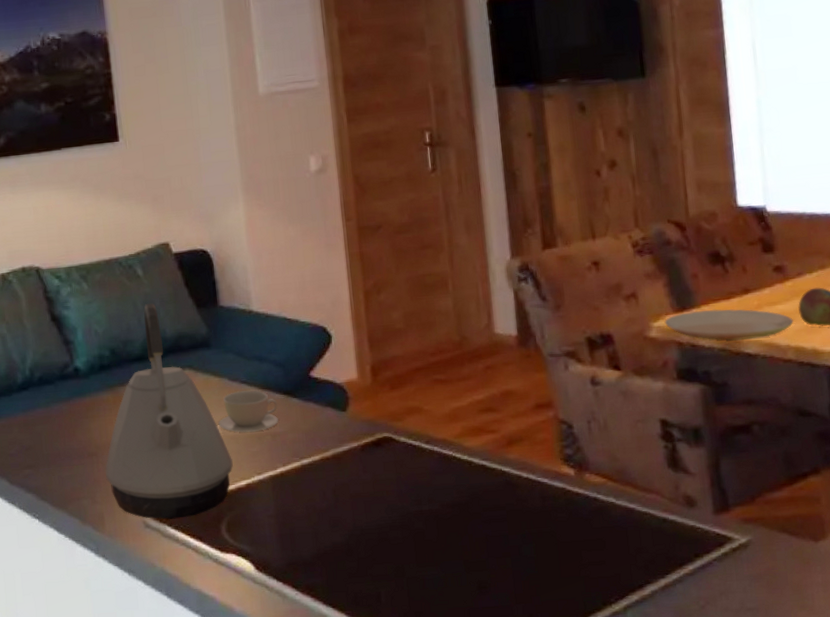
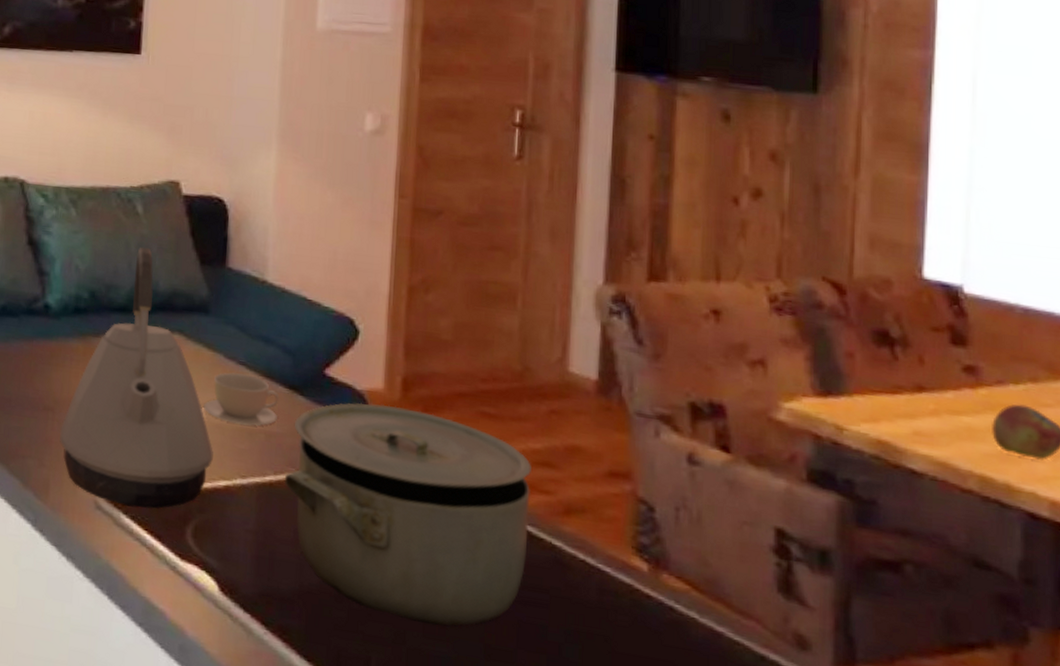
saucepan: none [291,389,486,556] -> present [284,402,531,627]
plate: present [664,308,794,340] -> none [799,398,982,454]

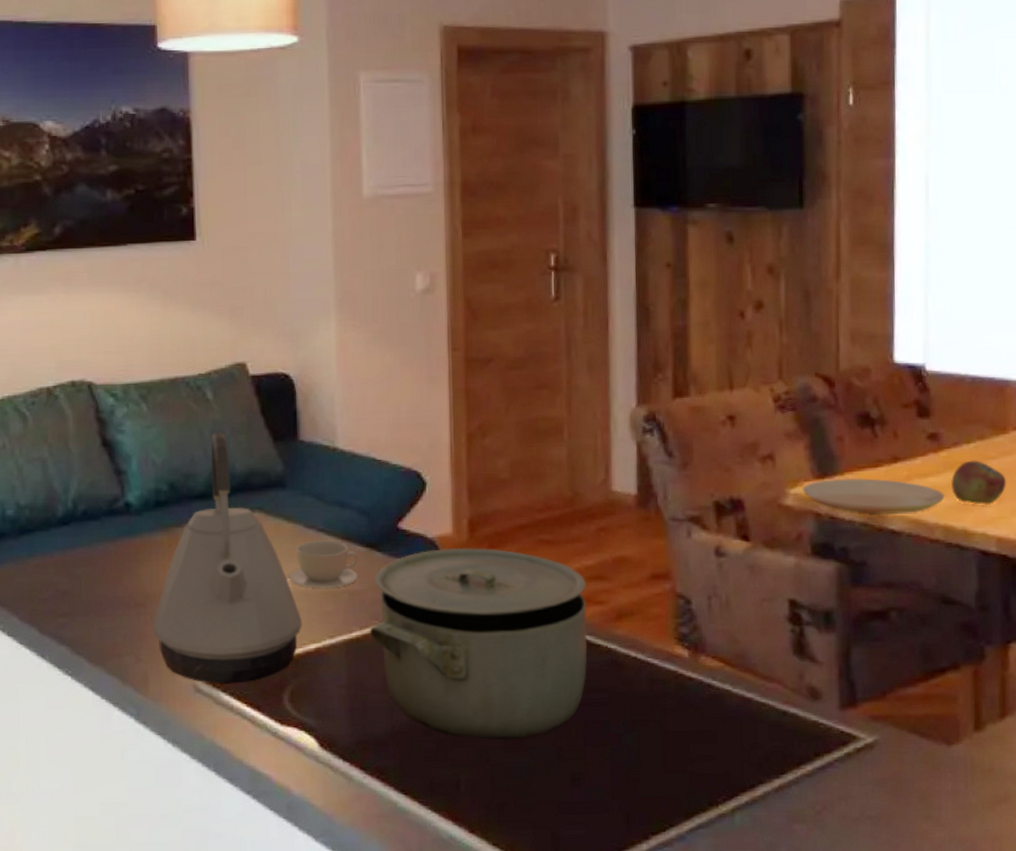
plate: none [799,398,982,454] -> present [802,477,945,514]

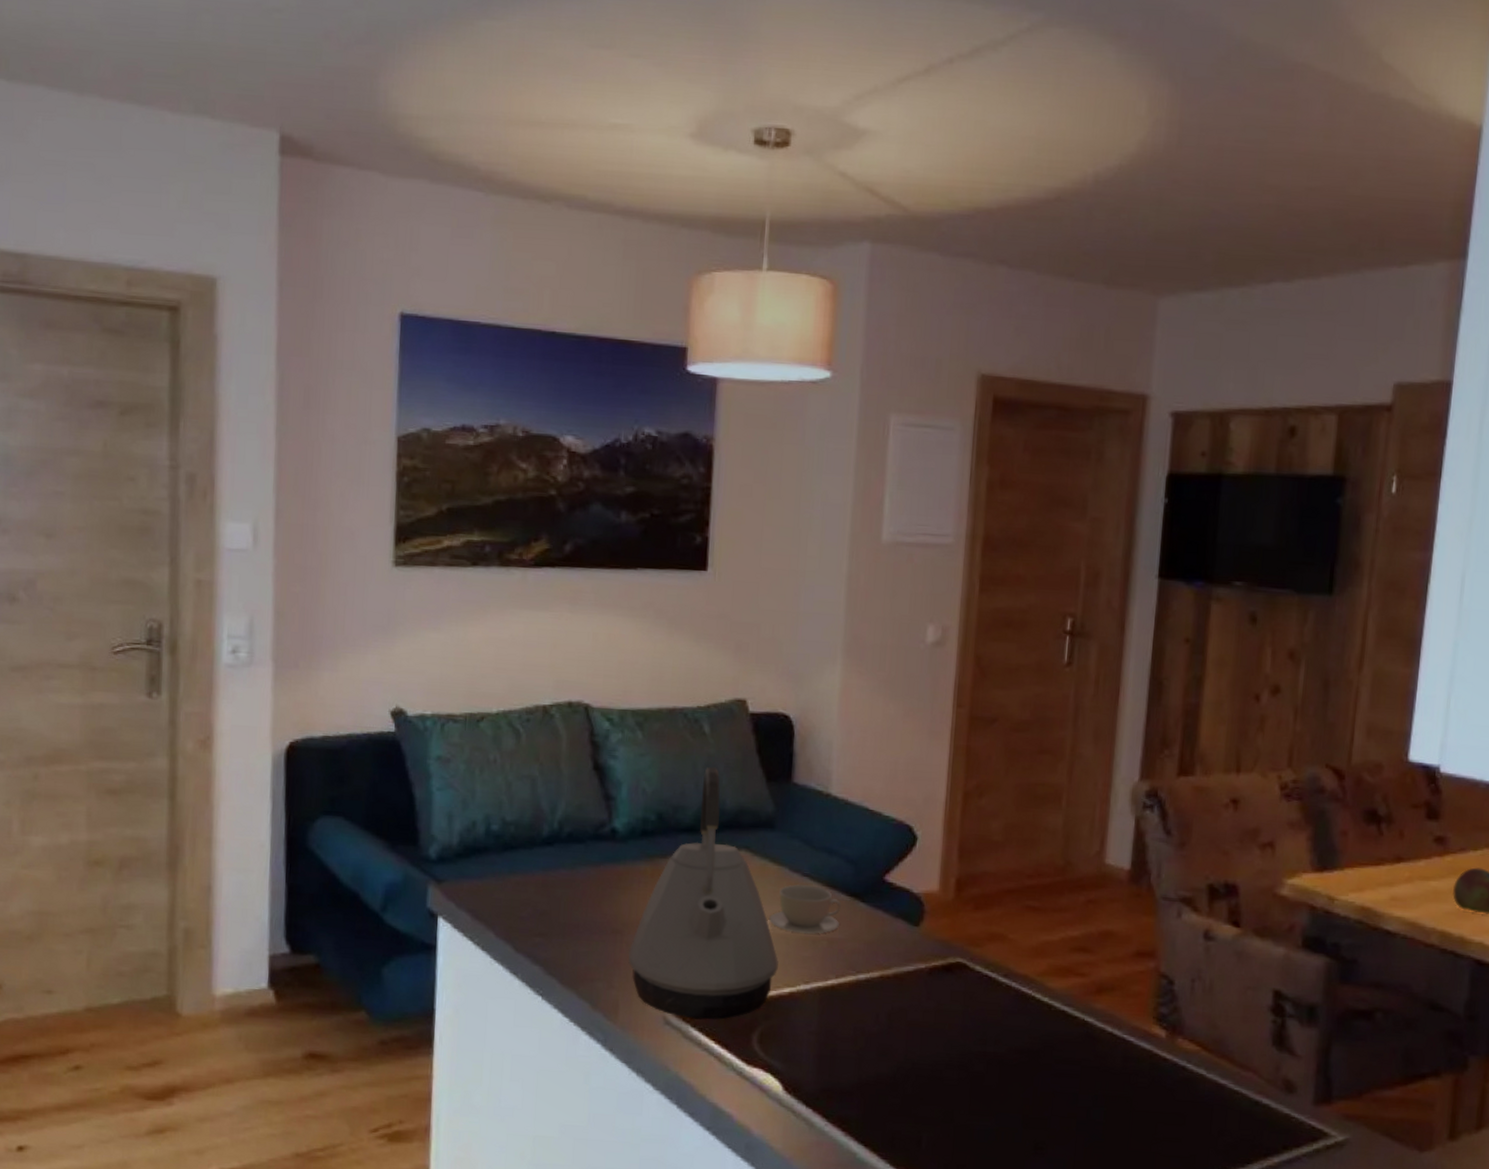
saucepan: present [369,547,588,740] -> none [845,905,1069,1103]
plate: present [802,477,945,514] -> none [1300,872,1445,915]

